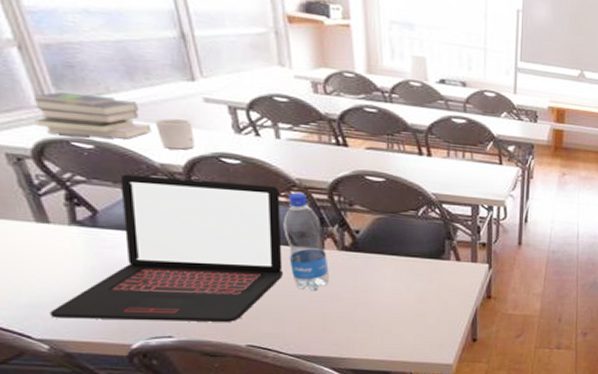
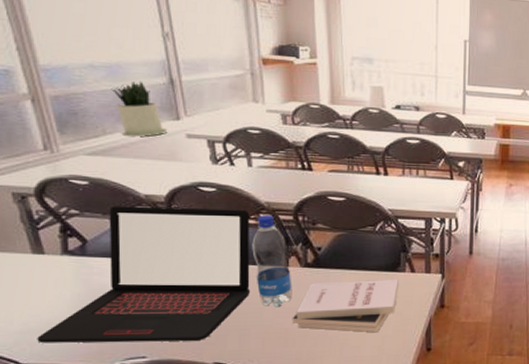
books: present [33,91,152,139] -> none [40,136,140,175]
planter: none [112,32,182,99] -> present [111,81,168,138]
mug: present [155,118,195,150] -> none [143,154,176,181]
books: none [329,266,443,321] -> present [292,278,399,333]

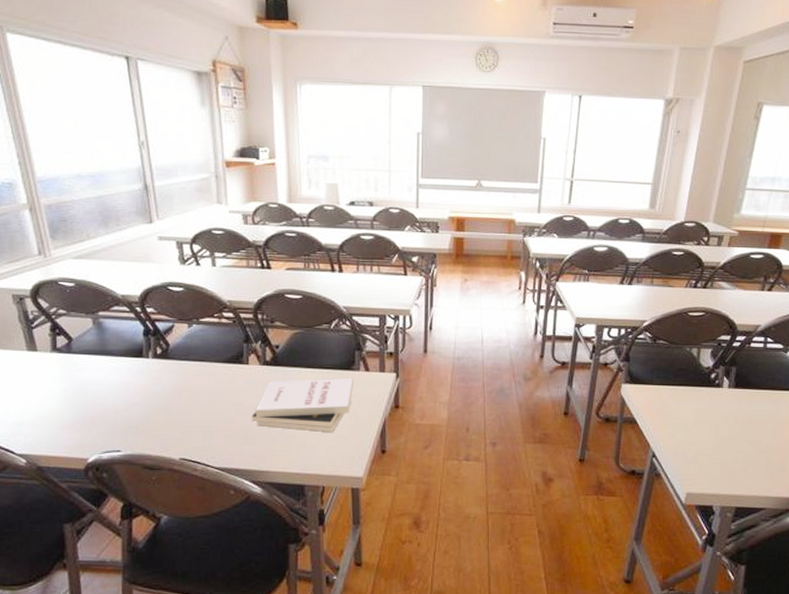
laptop: present [37,206,250,344] -> none [29,306,213,436]
planter: present [111,81,168,138] -> none [94,188,142,241]
bottle: present [252,215,292,308] -> none [215,313,252,405]

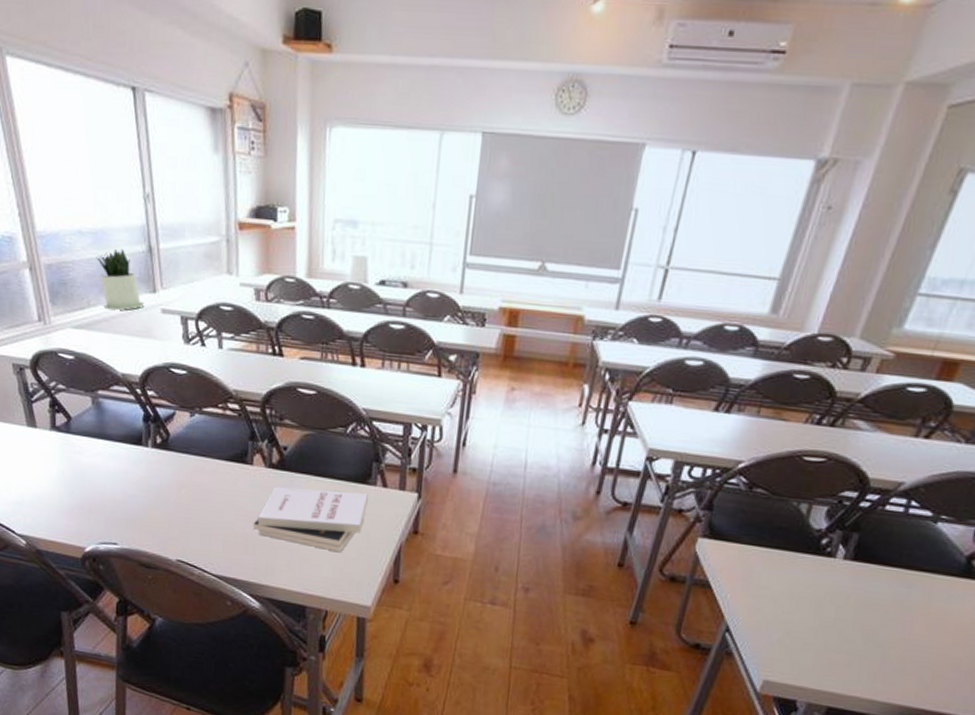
planter: none [94,188,142,241] -> present [96,248,145,311]

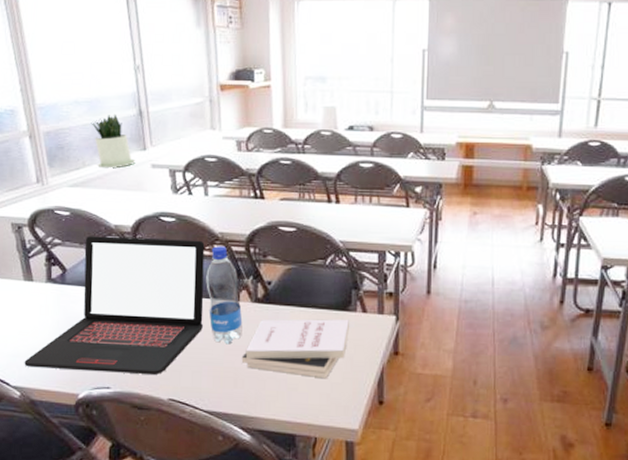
laptop: none [29,383,218,534] -> present [24,236,205,374]
bottle: none [218,404,256,510] -> present [206,246,243,345]

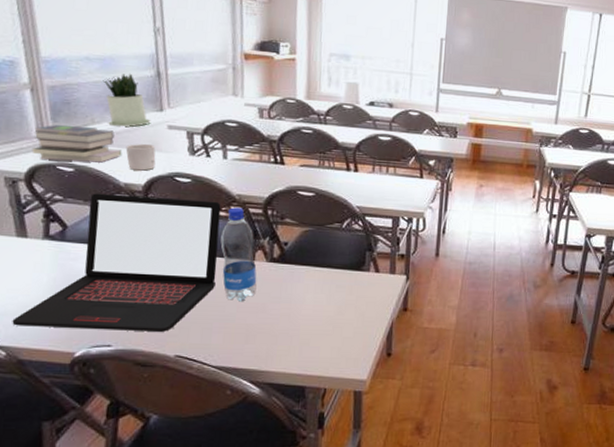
books: none [33,169,111,205] -> present [32,124,122,163]
mug: none [114,185,142,212] -> present [125,144,156,171]
books: present [241,319,349,379] -> none [254,277,362,334]

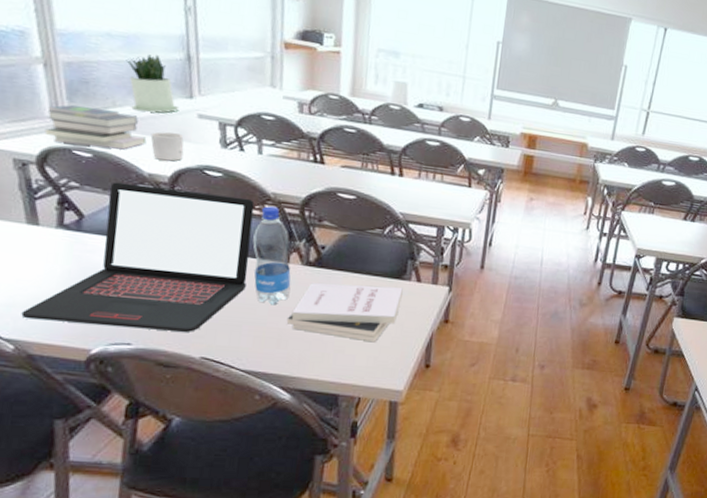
books: none [254,277,362,334] -> present [286,282,403,343]

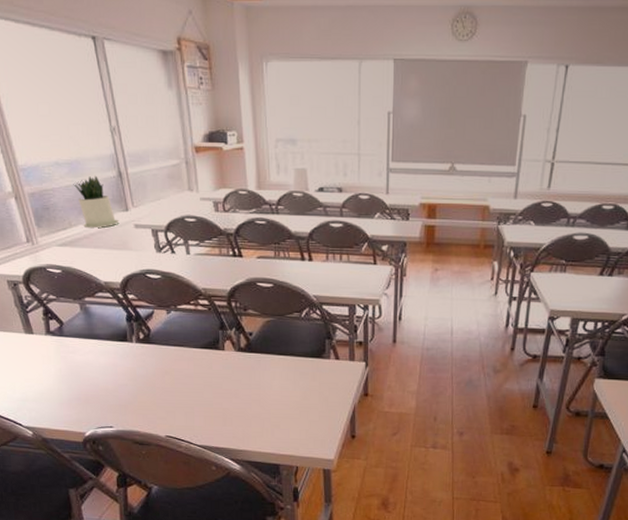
laptop: present [21,182,255,332] -> none [33,292,192,415]
books: present [44,104,147,150] -> none [24,229,99,264]
mug: present [150,131,184,162] -> none [101,244,128,269]
bottle: present [253,206,291,305] -> none [192,301,228,389]
books: present [286,282,403,343] -> none [229,365,324,417]

